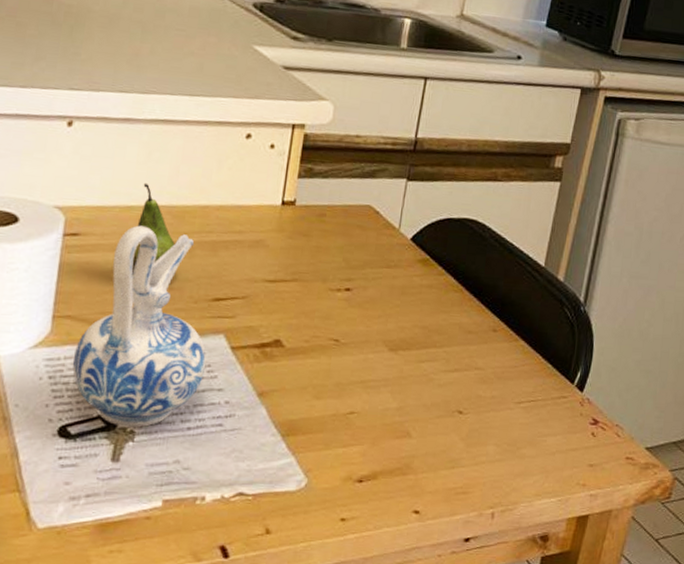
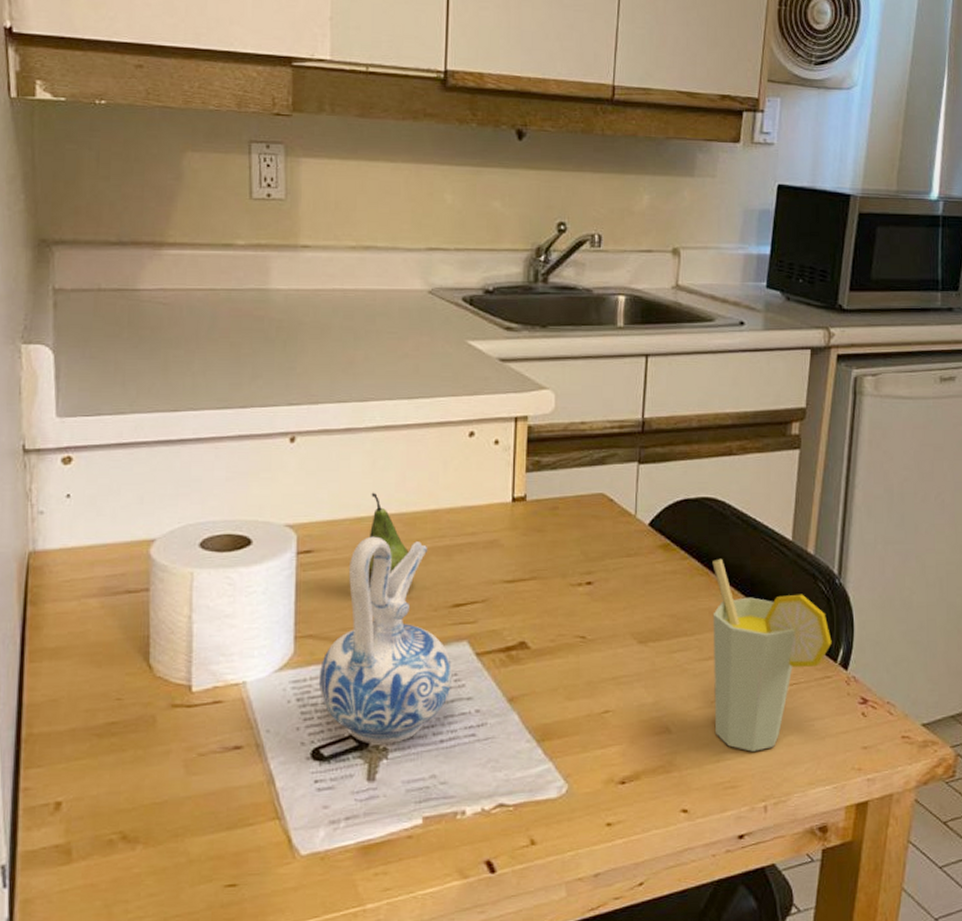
cup: none [453,277,571,461] -> present [712,558,832,752]

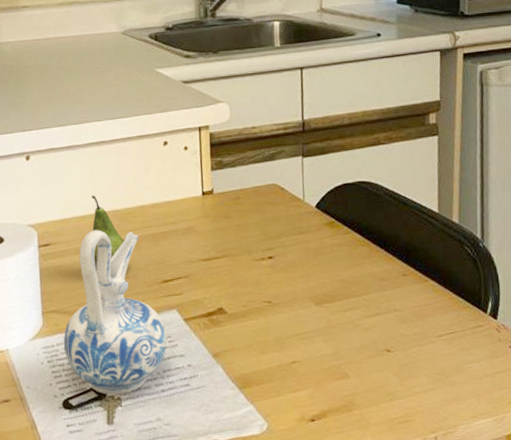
cup: present [712,558,832,752] -> none [372,231,481,391]

